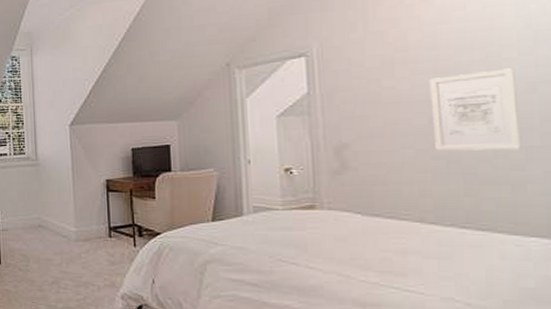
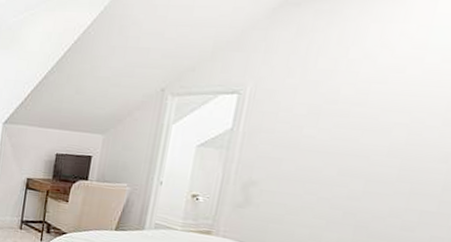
wall art: present [429,68,522,151] -> none [336,133,434,212]

